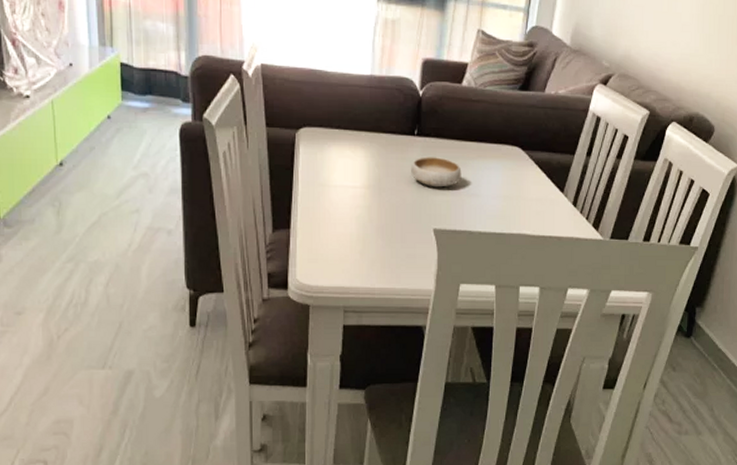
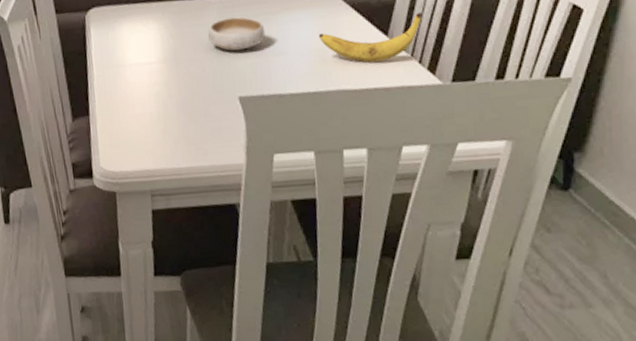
banana: none [507,177,592,213] -> present [319,12,423,63]

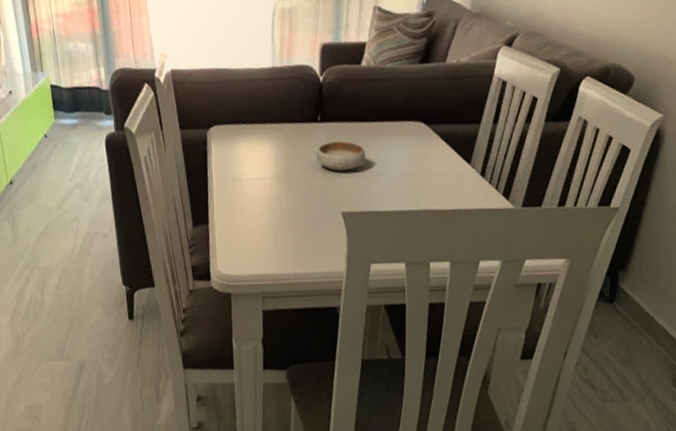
banana: present [319,12,423,63] -> none [412,145,500,187]

